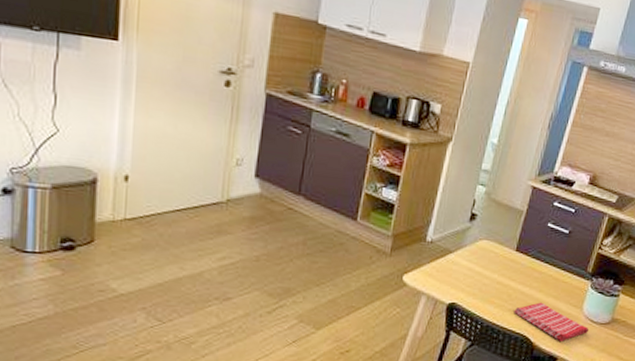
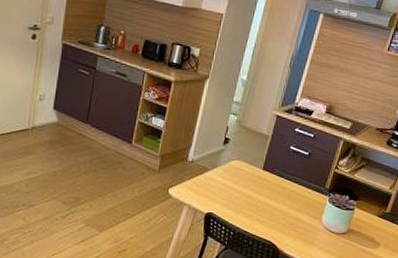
dish towel: present [514,302,590,341] -> none [261,213,328,248]

